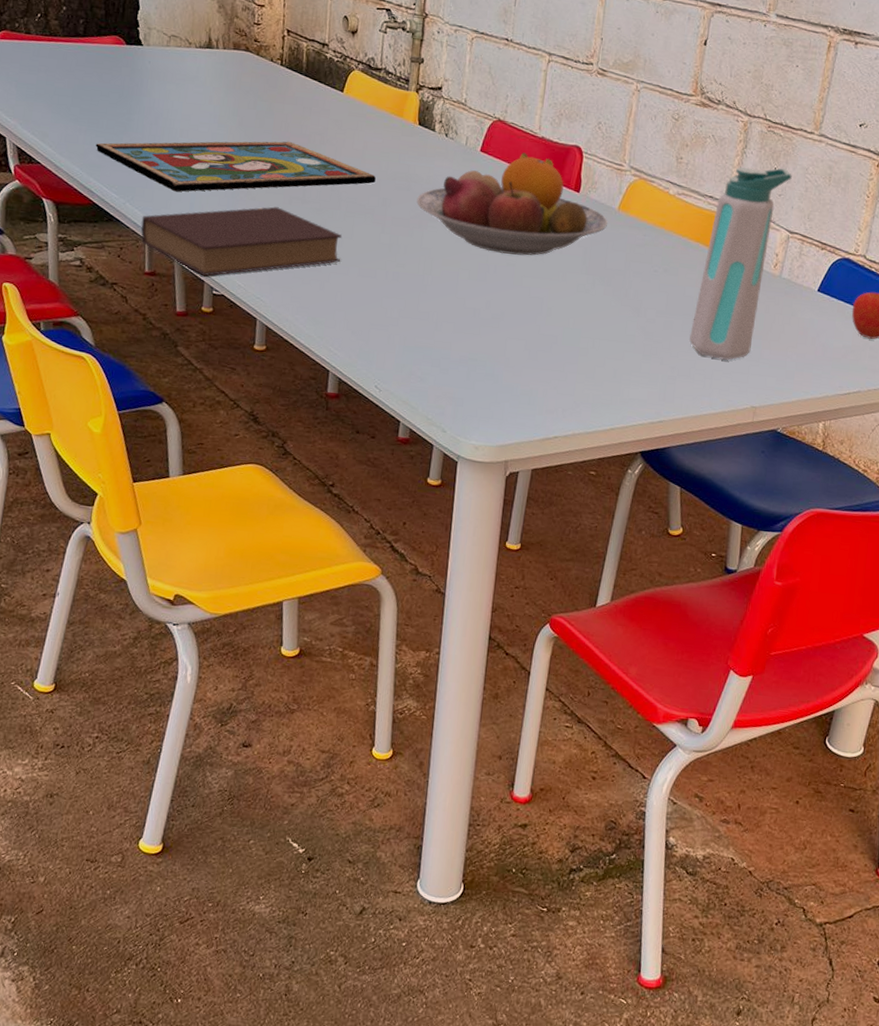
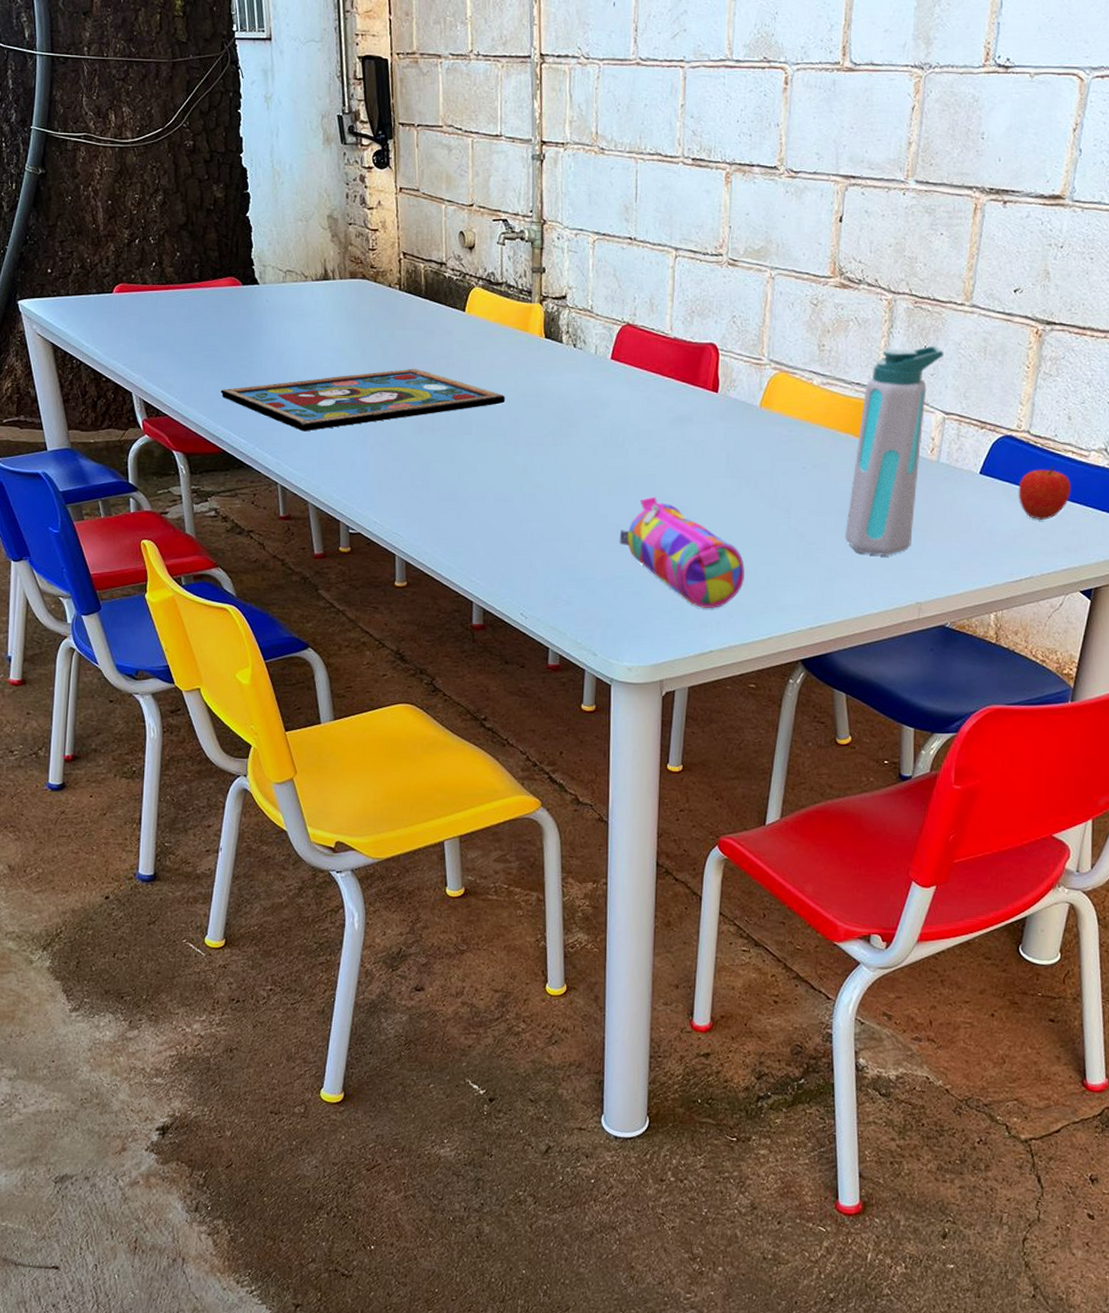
book: present [141,206,343,277] -> none [272,437,476,516]
fruit bowl: present [416,152,608,256] -> none [549,356,750,464]
pencil case: none [475,285,593,396] -> present [619,496,745,608]

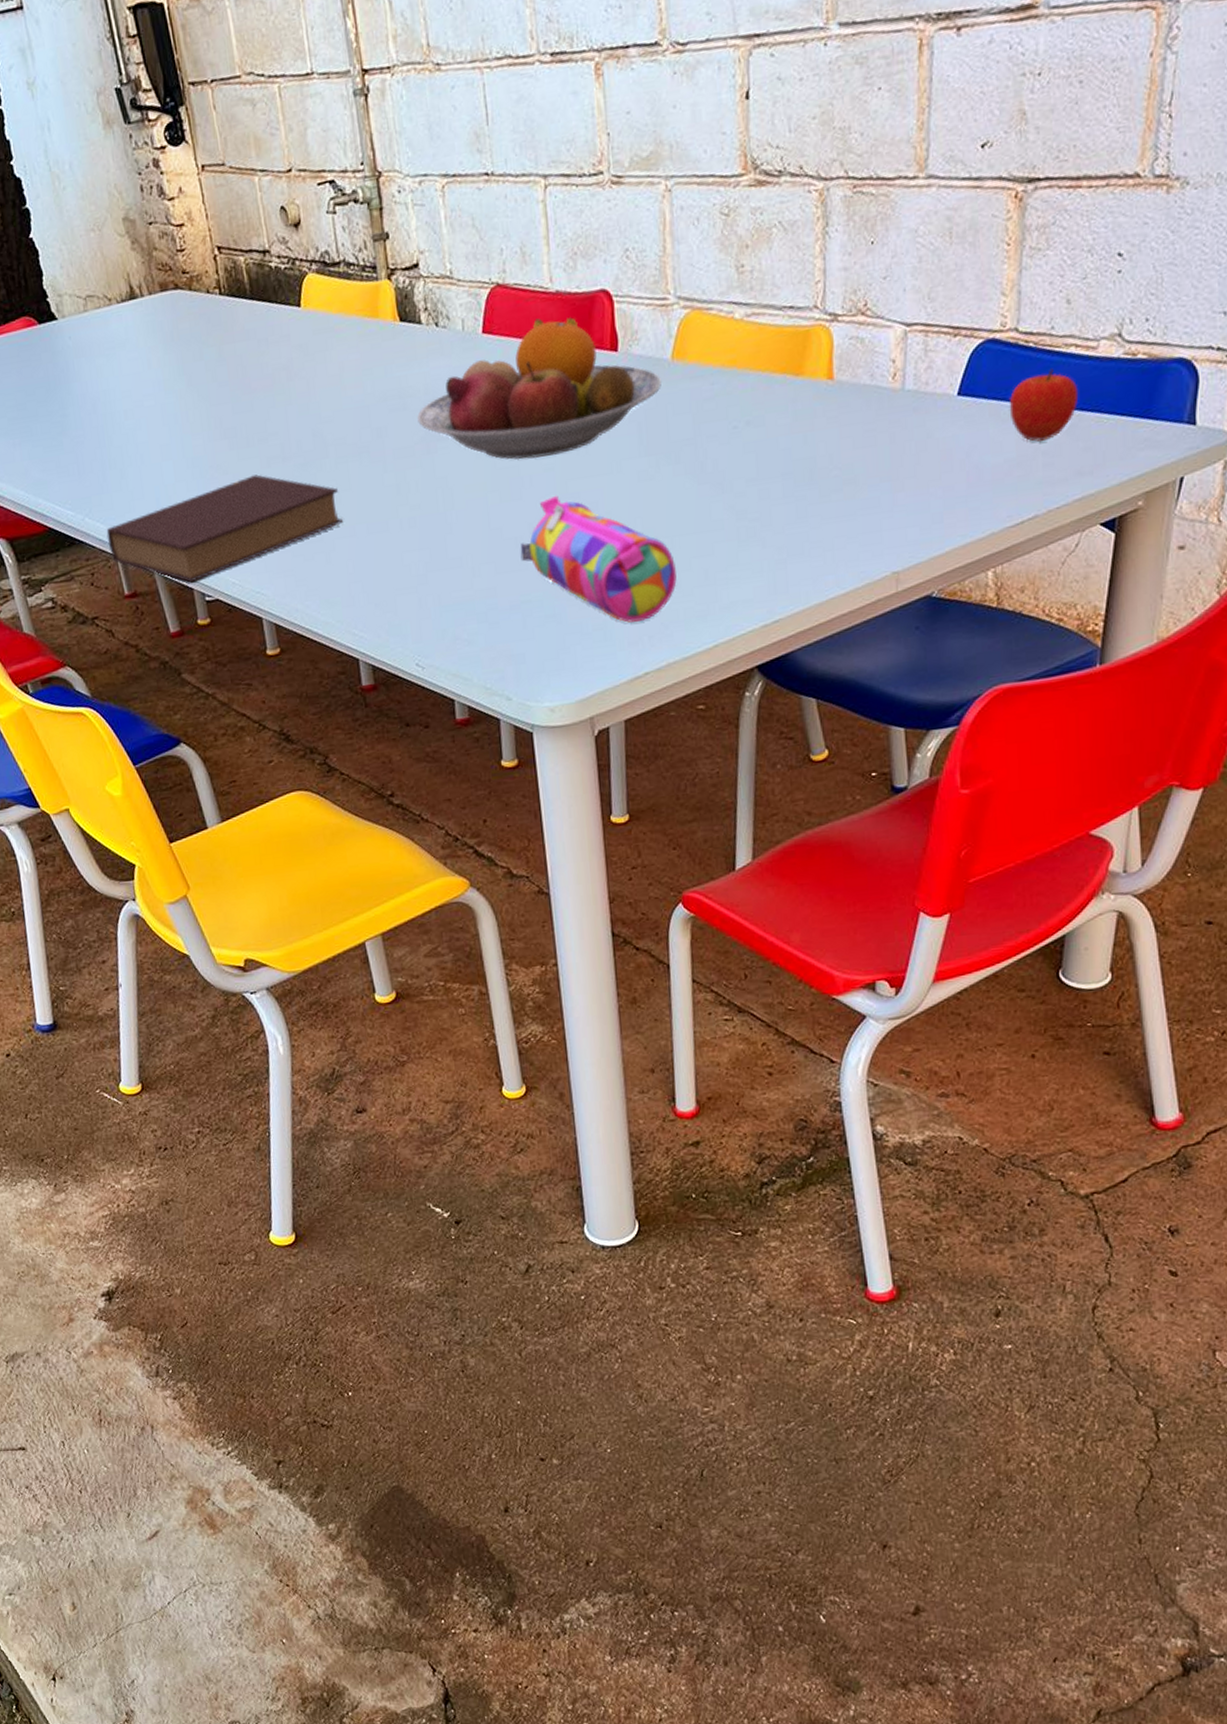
framed painting: present [220,368,505,432] -> none [35,388,363,489]
book: none [272,437,476,516] -> present [106,474,344,583]
fruit bowl: none [549,356,750,464] -> present [417,317,662,460]
water bottle: present [845,345,944,556] -> none [794,238,897,522]

